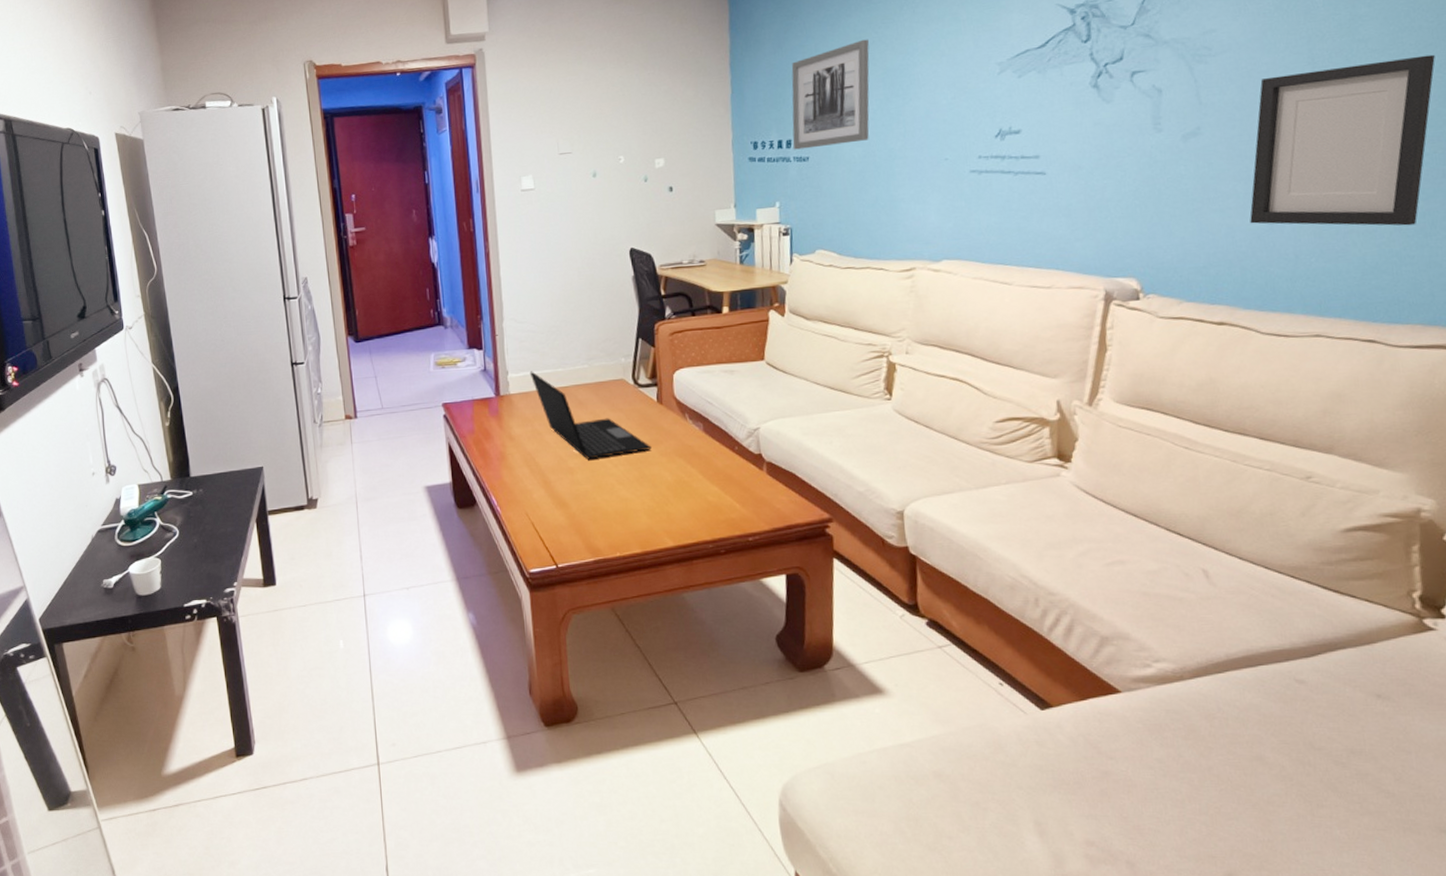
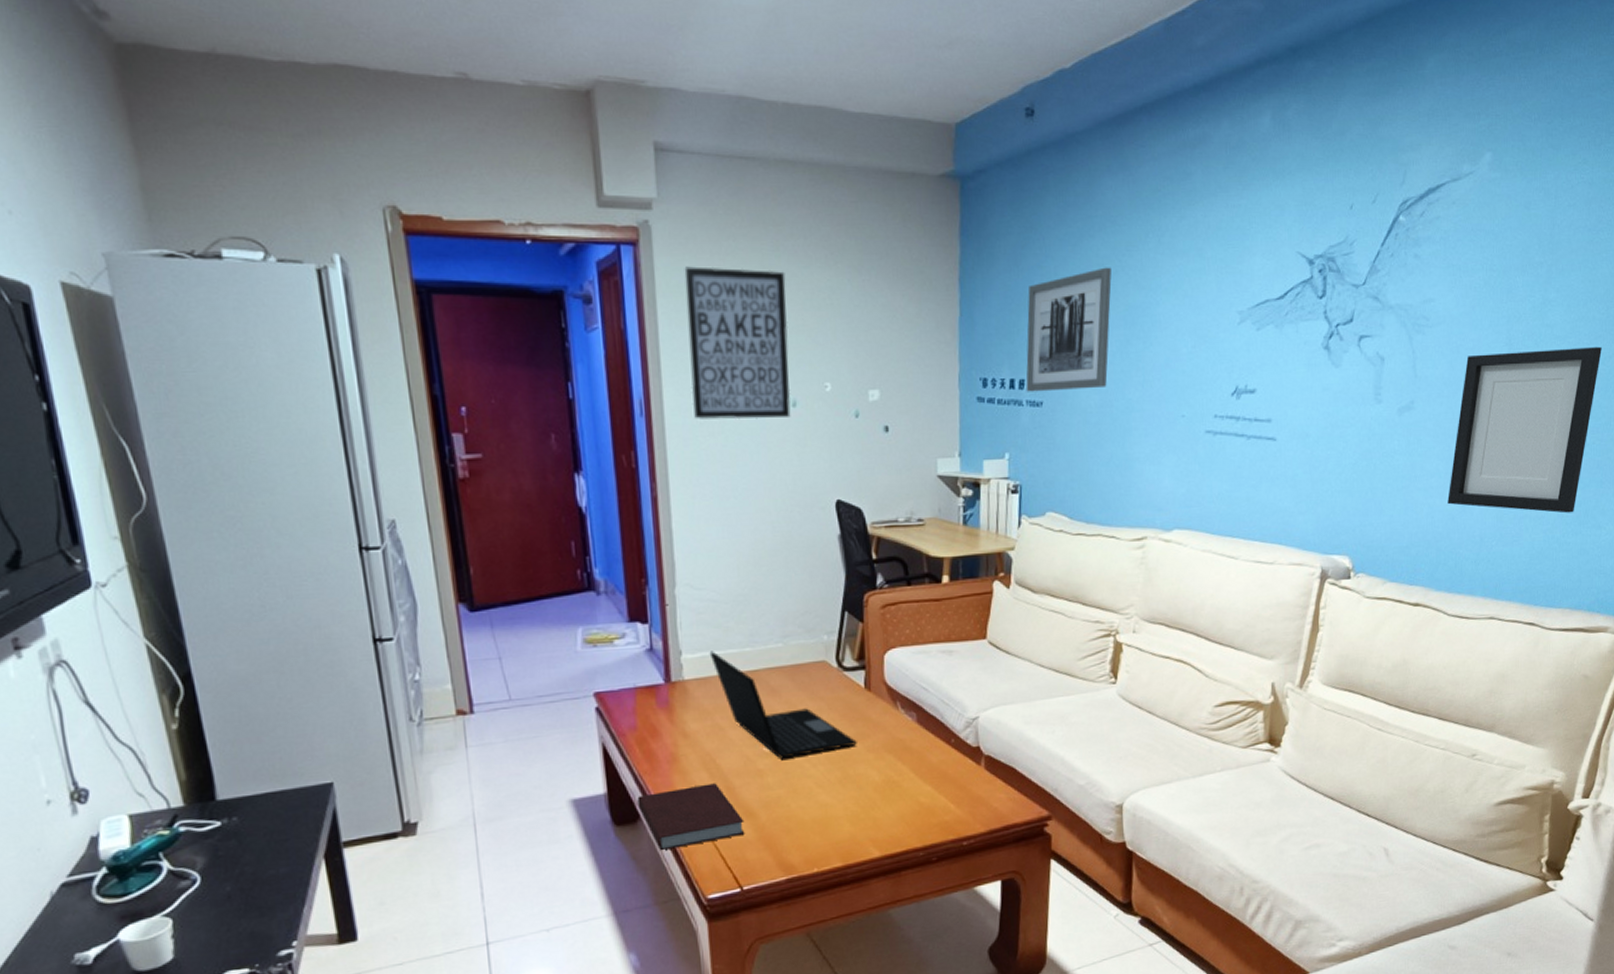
notebook: none [475,477,559,531] -> present [637,783,745,851]
wall art: none [509,74,592,192] -> present [684,266,791,420]

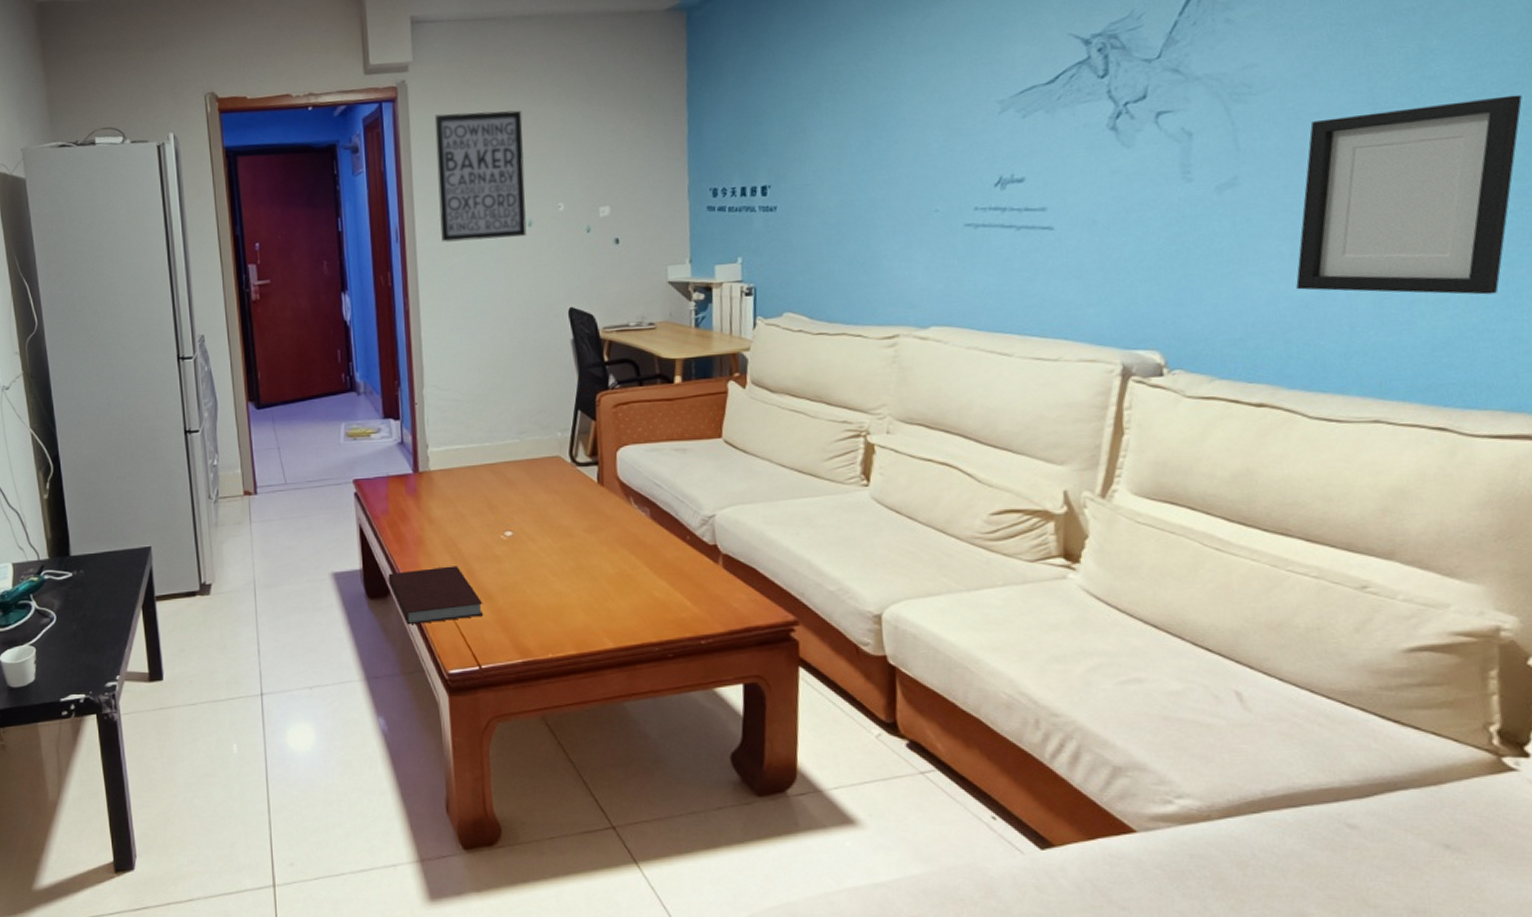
laptop: present [709,651,857,759] -> none [452,445,590,547]
wall art: present [1025,267,1112,392] -> none [757,72,849,198]

